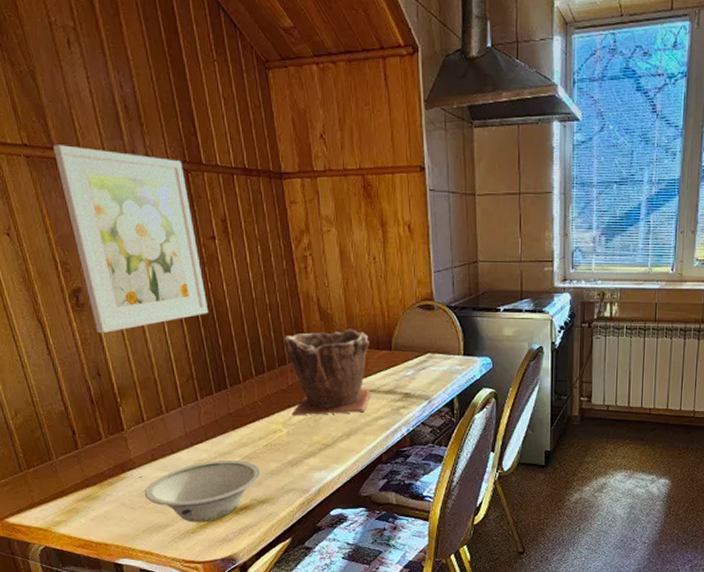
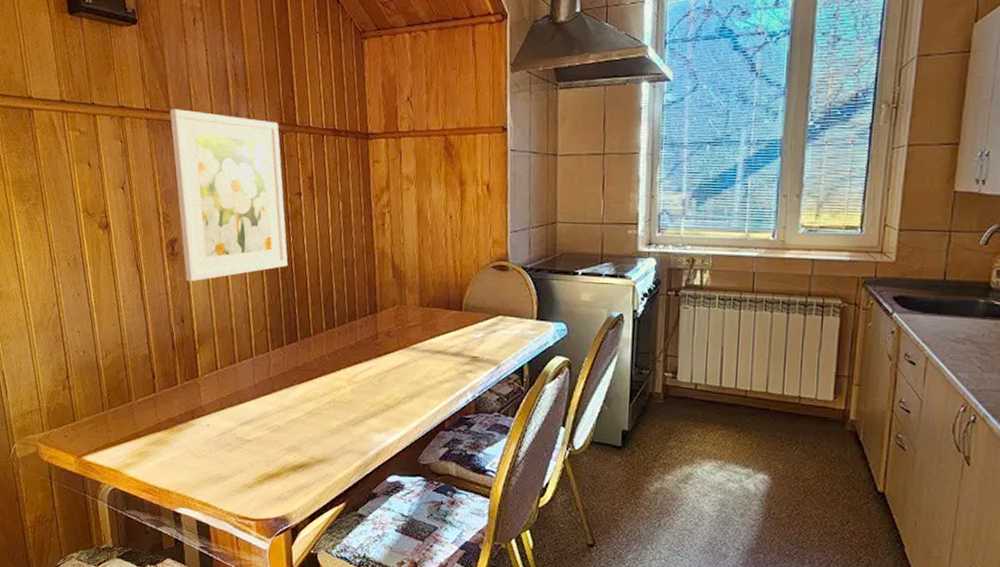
bowl: present [144,461,262,523] -> none [209,414,323,478]
plant pot: present [283,329,372,416] -> none [355,287,440,375]

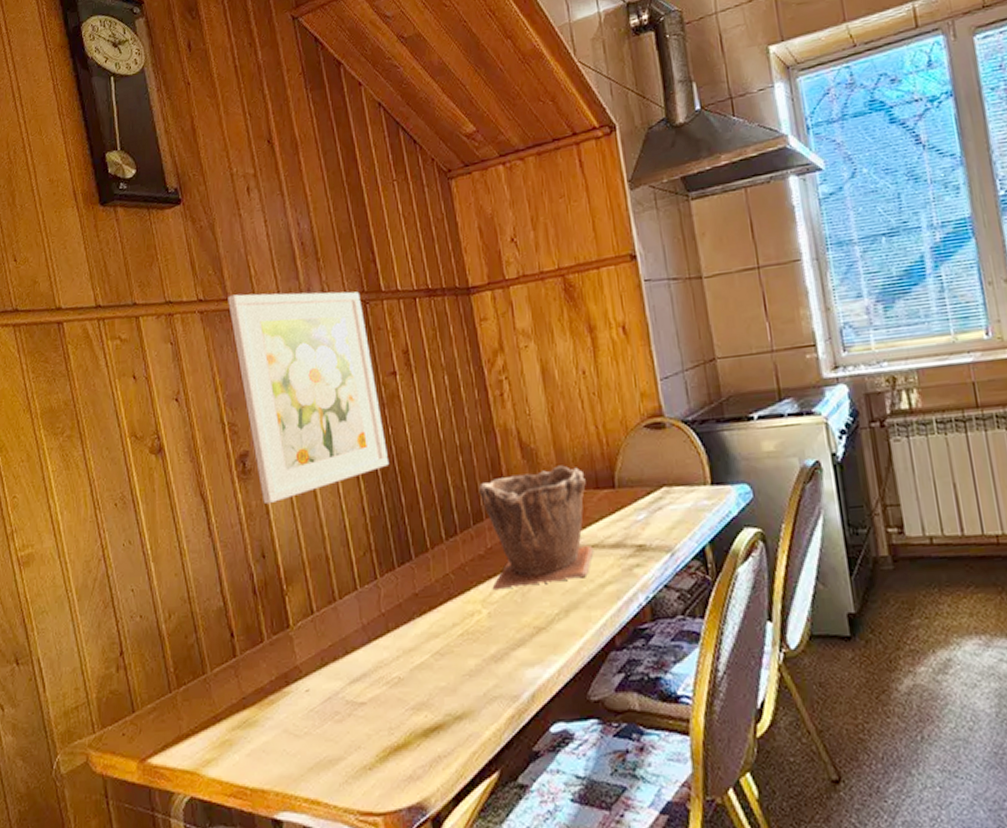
plant pot: none [355,287,440,375] -> present [478,465,594,591]

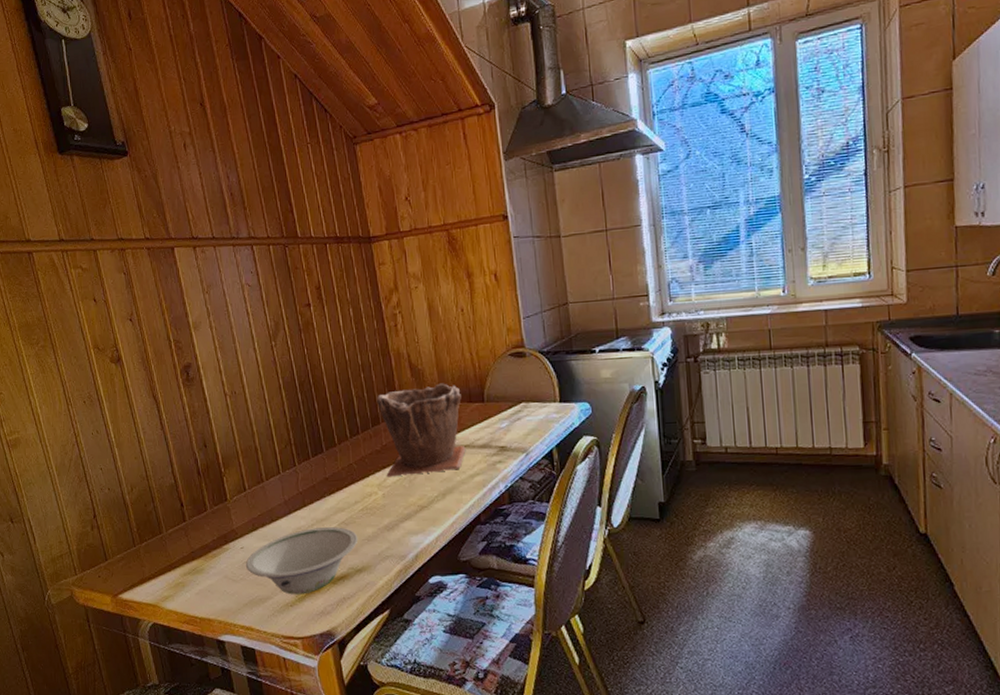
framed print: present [228,291,390,505] -> none [170,234,306,406]
bowl: none [311,658,457,754] -> present [245,527,358,595]

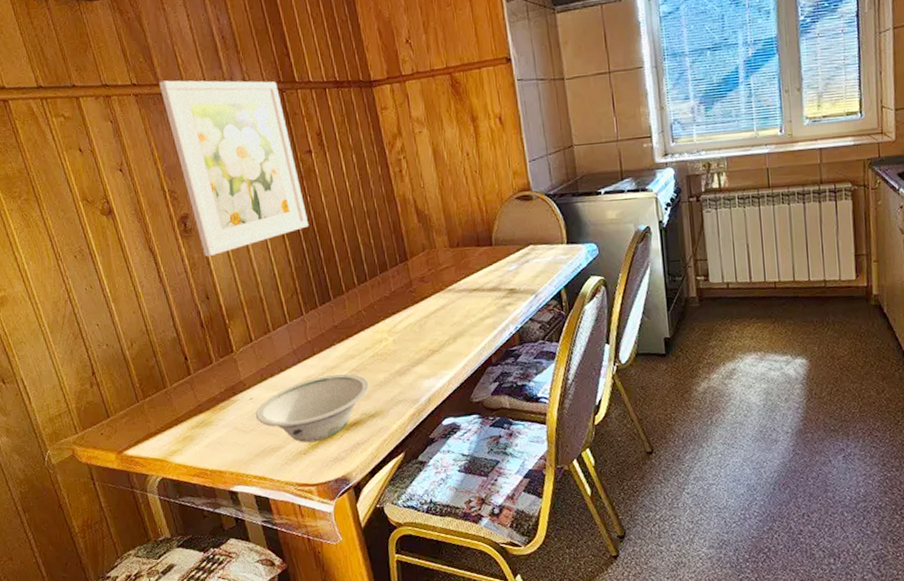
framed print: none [170,234,306,406] -> present [159,80,310,257]
plant pot: present [376,383,466,478] -> none [383,228,476,323]

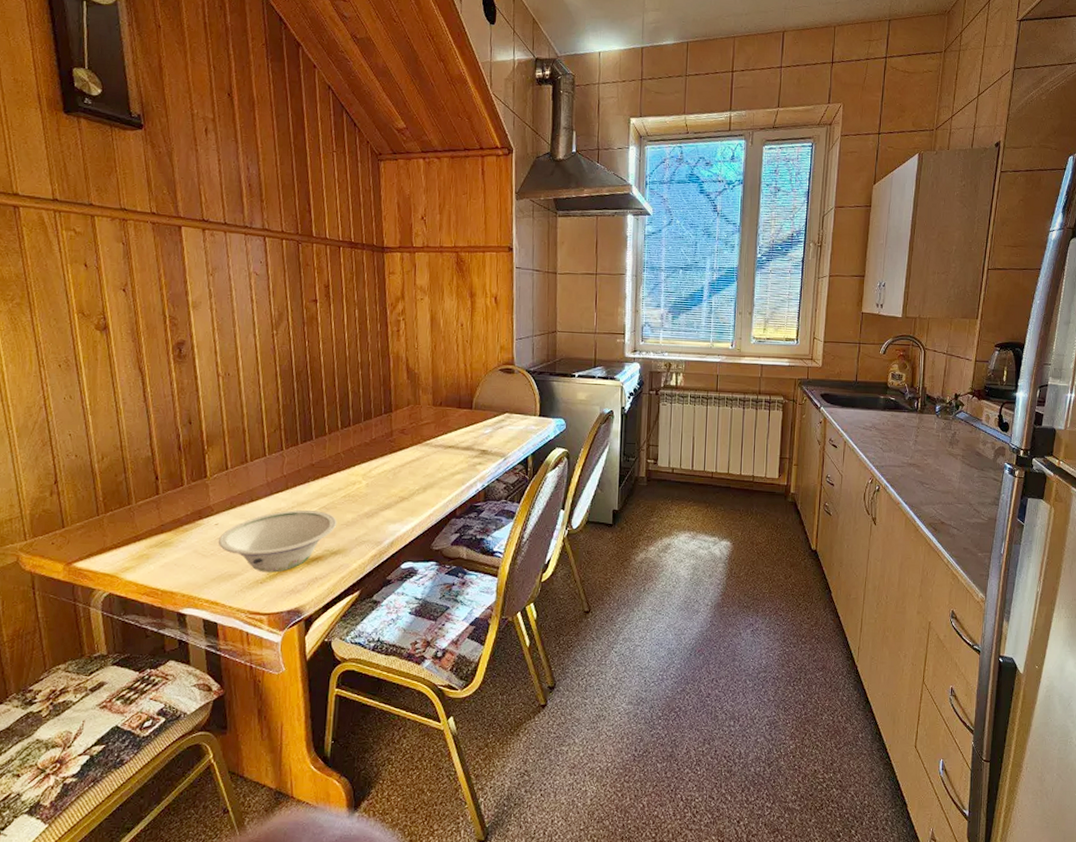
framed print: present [159,80,310,257] -> none [178,214,304,384]

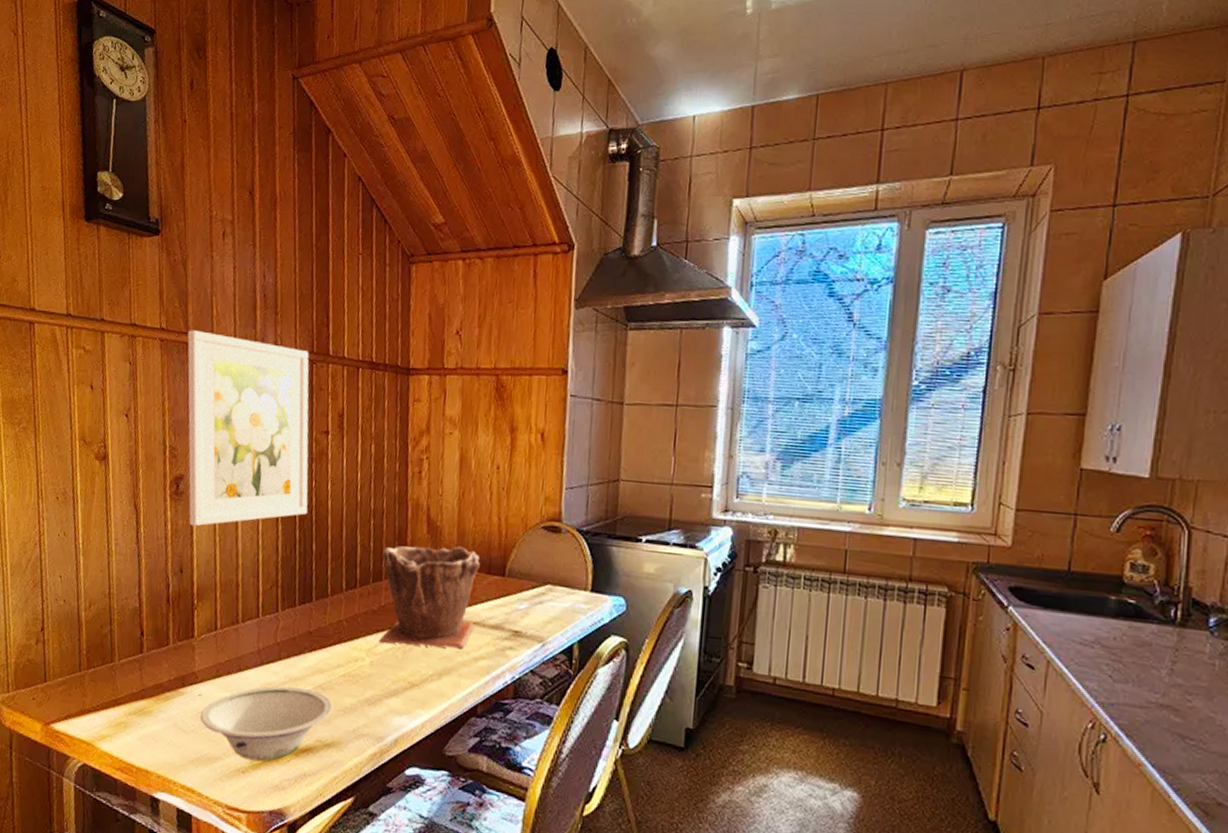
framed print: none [178,214,304,384] -> present [187,330,309,527]
plant pot: none [371,388,452,469] -> present [378,546,480,649]

